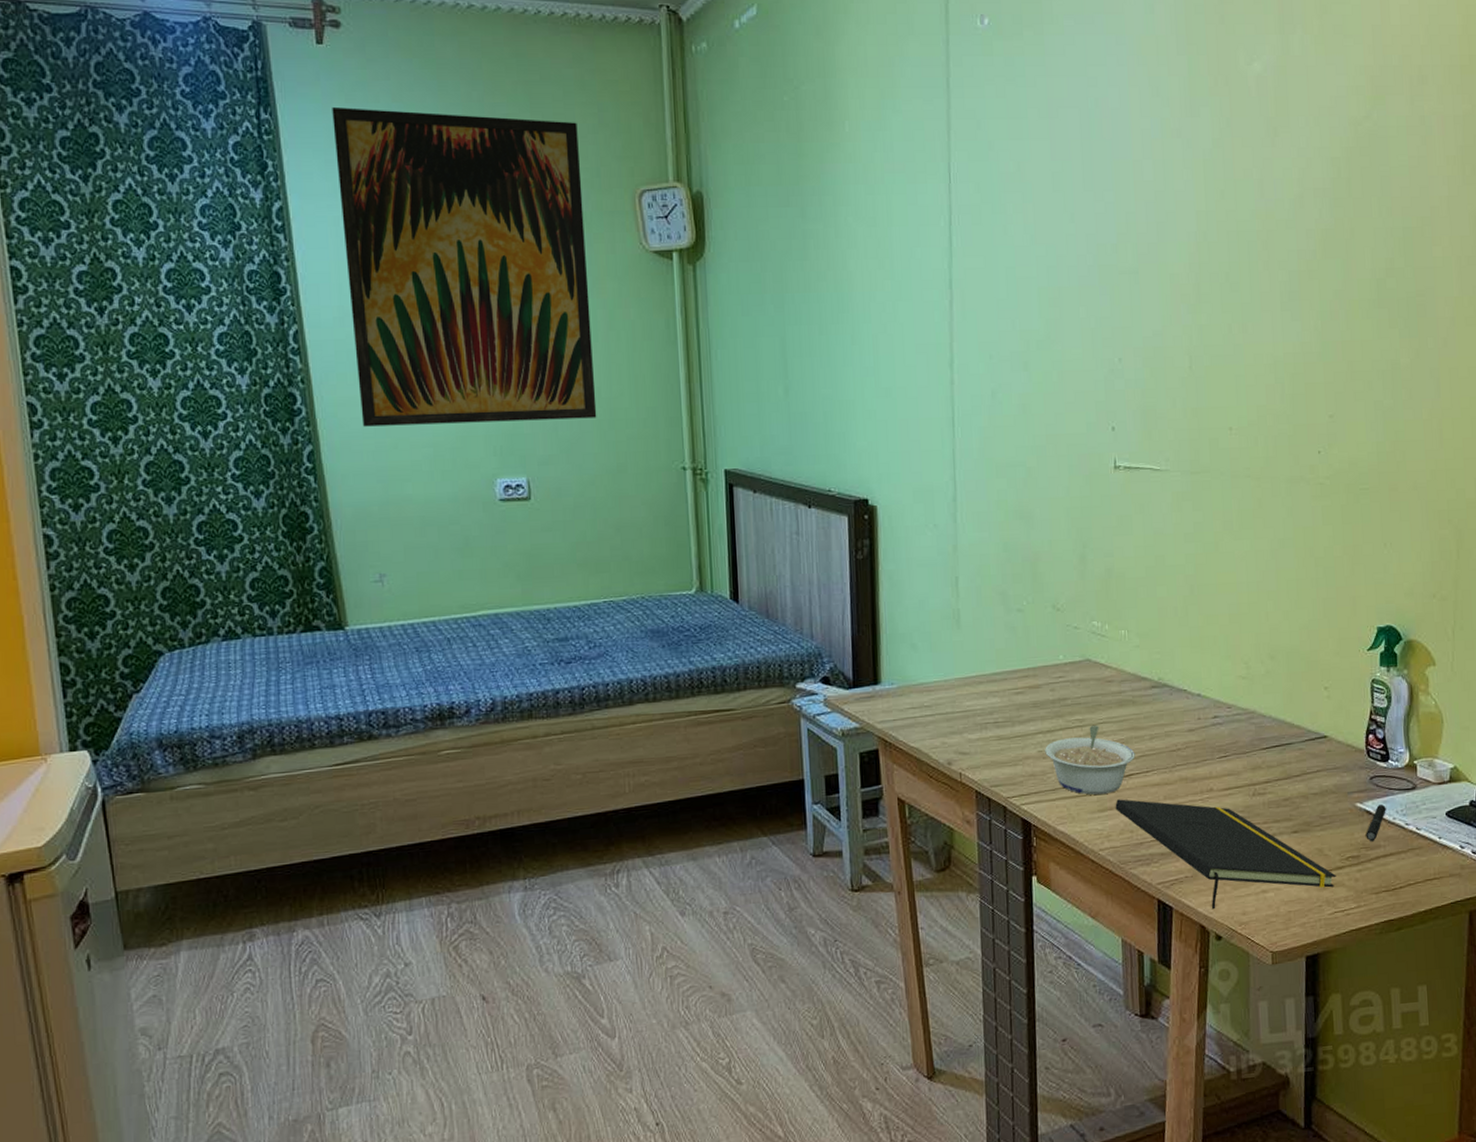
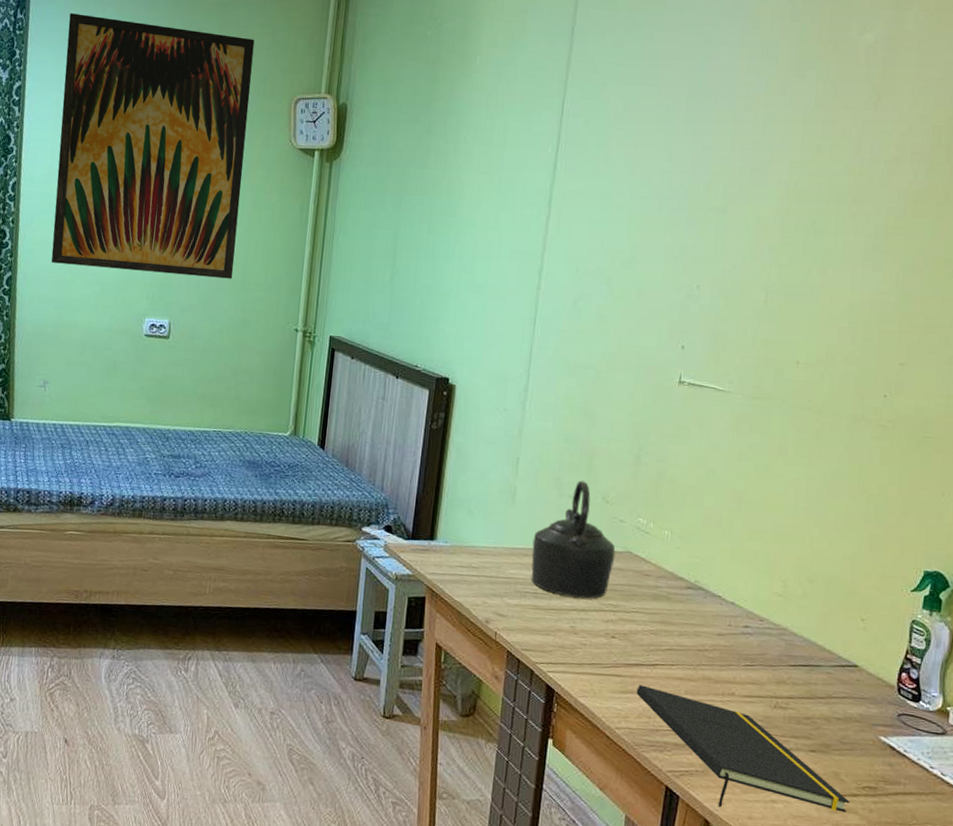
kettle: none [985,591,1074,720] -> present [531,481,616,599]
legume: present [1045,725,1135,795] -> none [577,613,663,678]
pen: present [1366,805,1386,842] -> none [886,742,911,777]

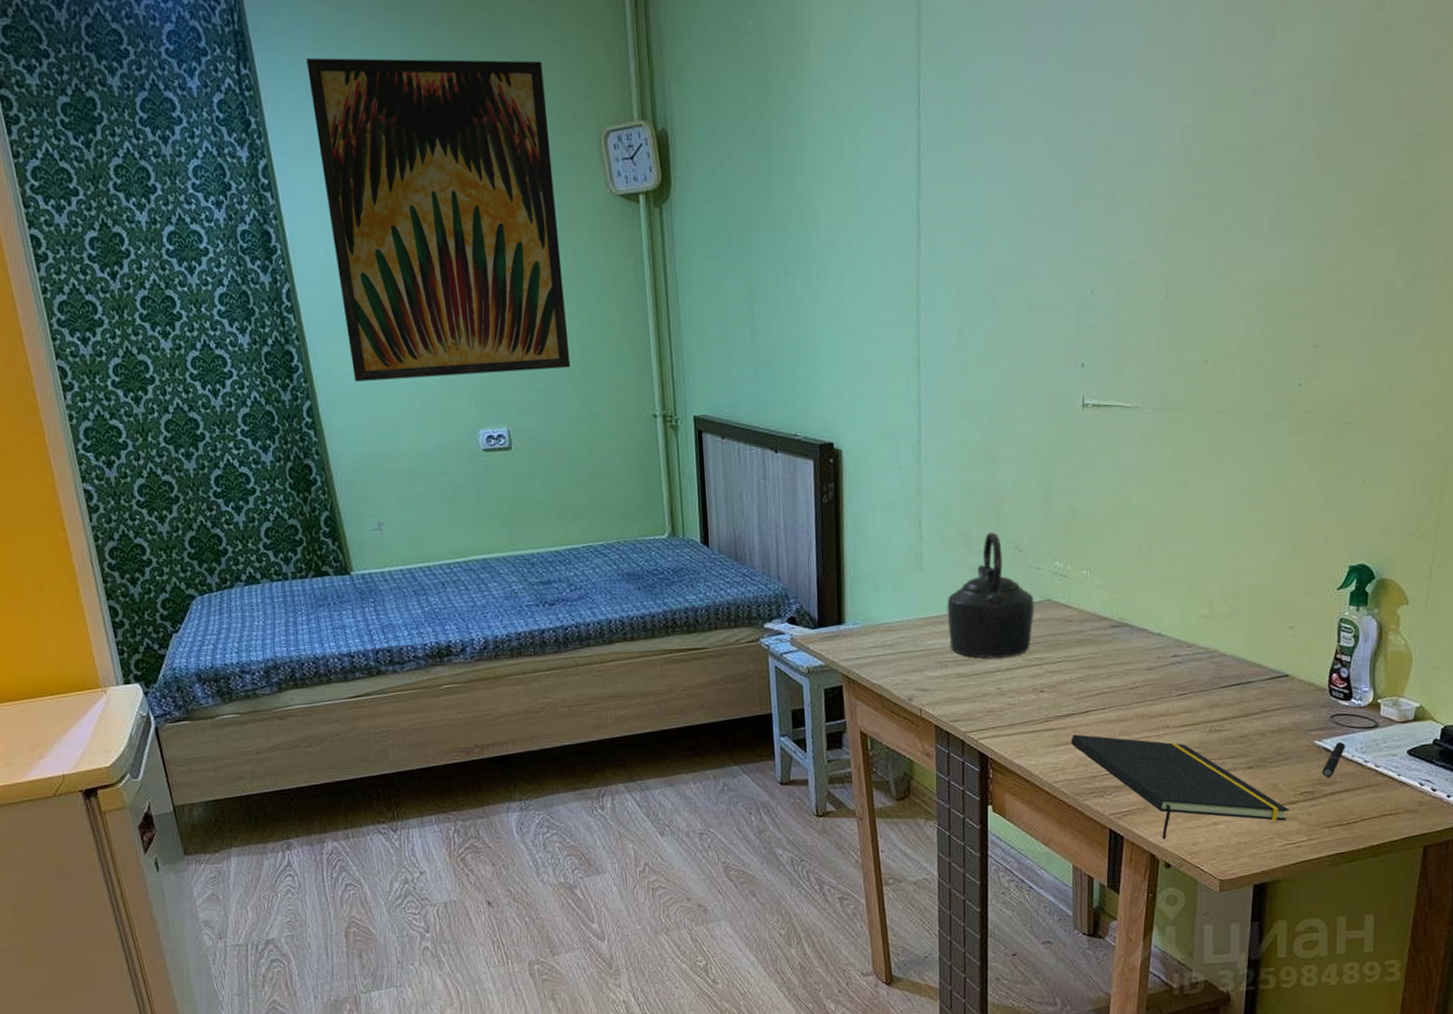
pen: none [886,742,911,777] -> present [1322,742,1345,778]

